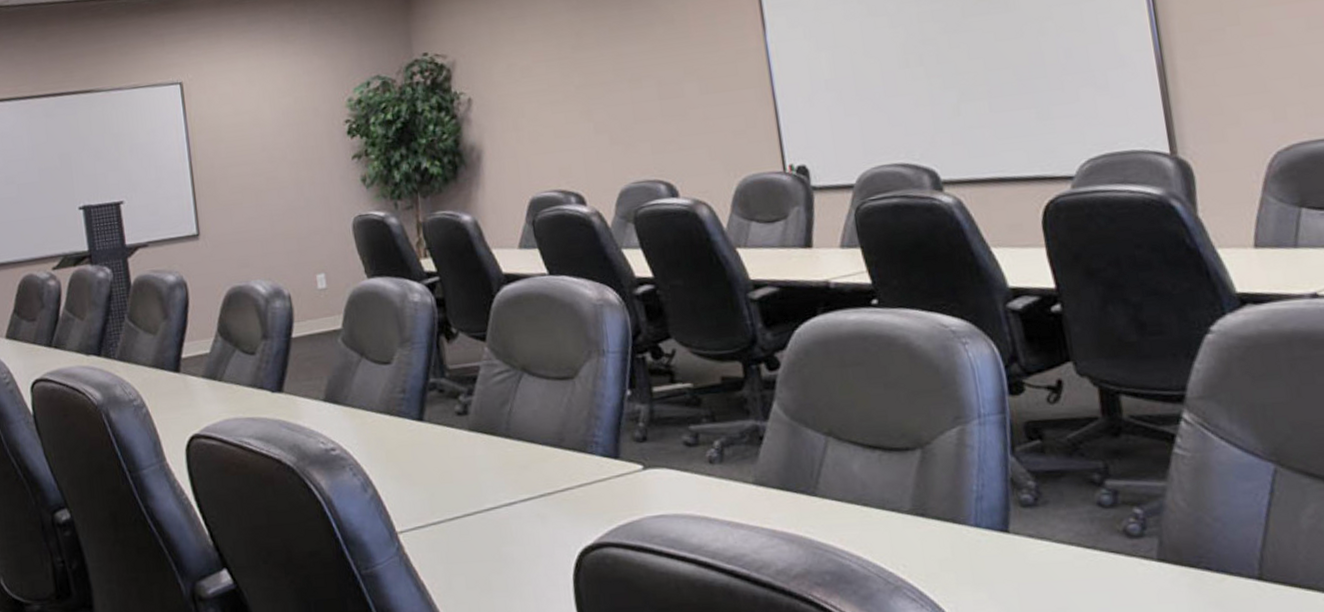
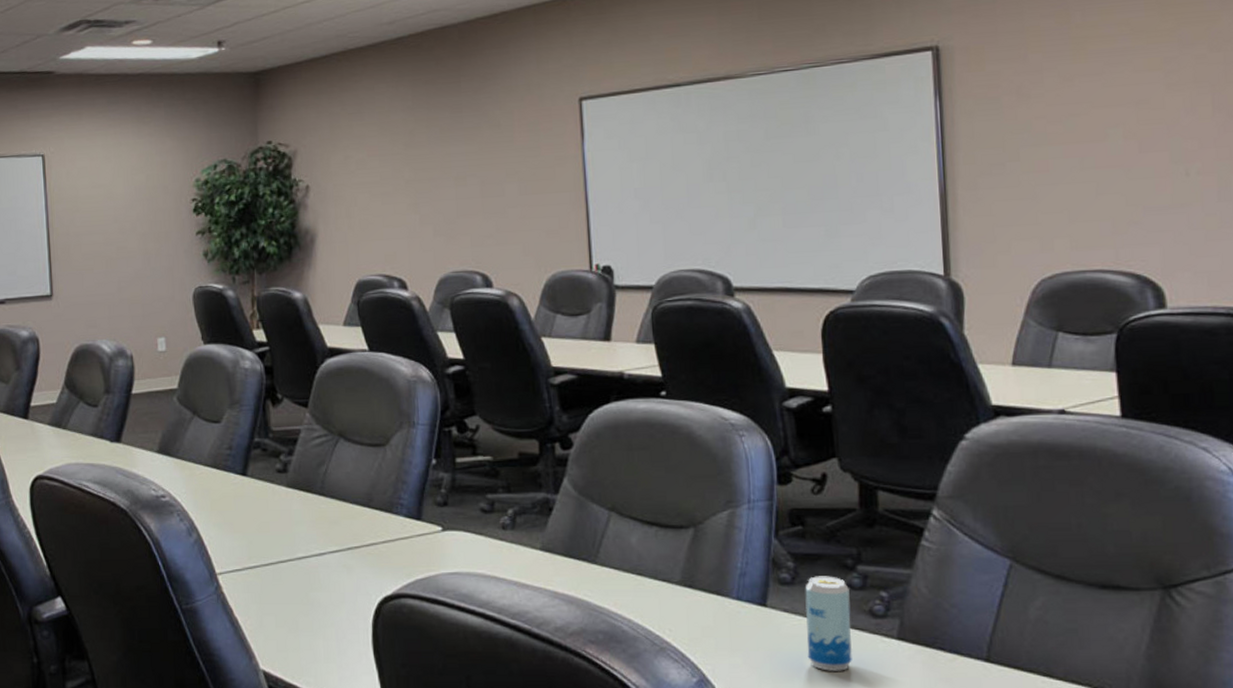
beverage can: none [1049,494,1110,602] -> present [805,576,852,671]

